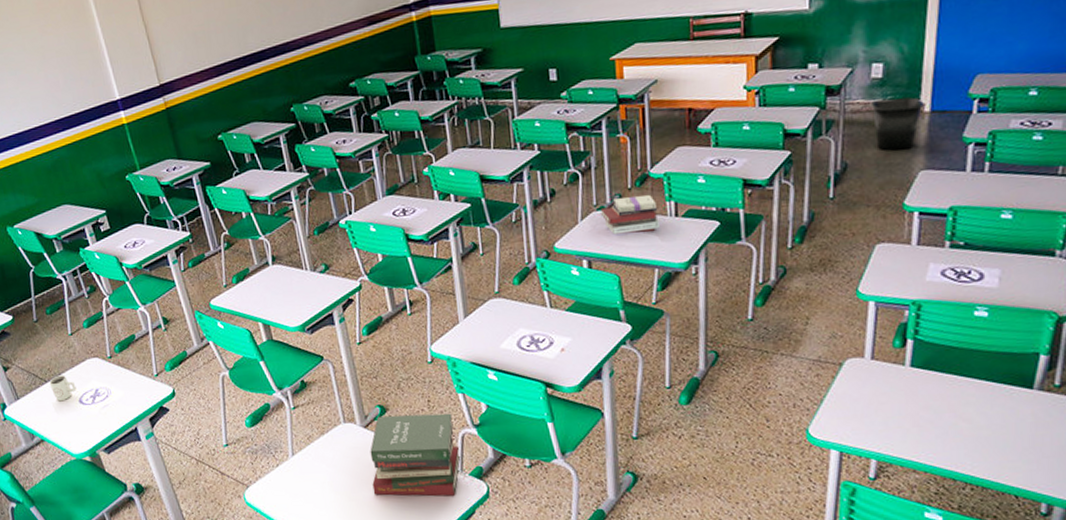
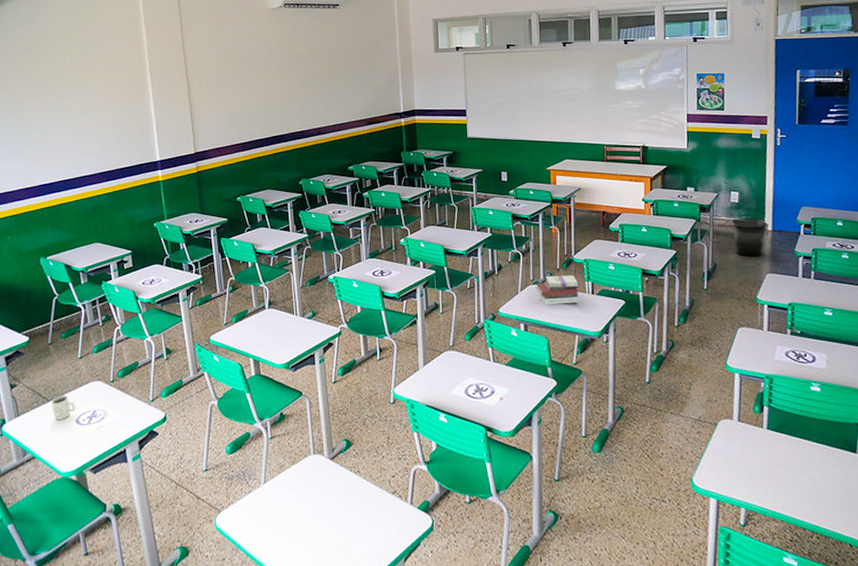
books: present [370,413,461,497] -> none [332,449,412,528]

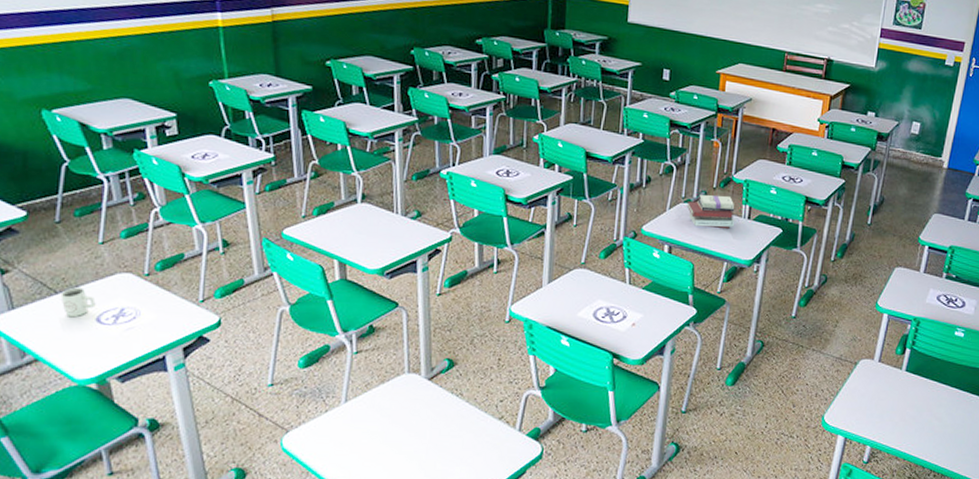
waste bin: present [731,218,768,257] -> none [907,151,944,195]

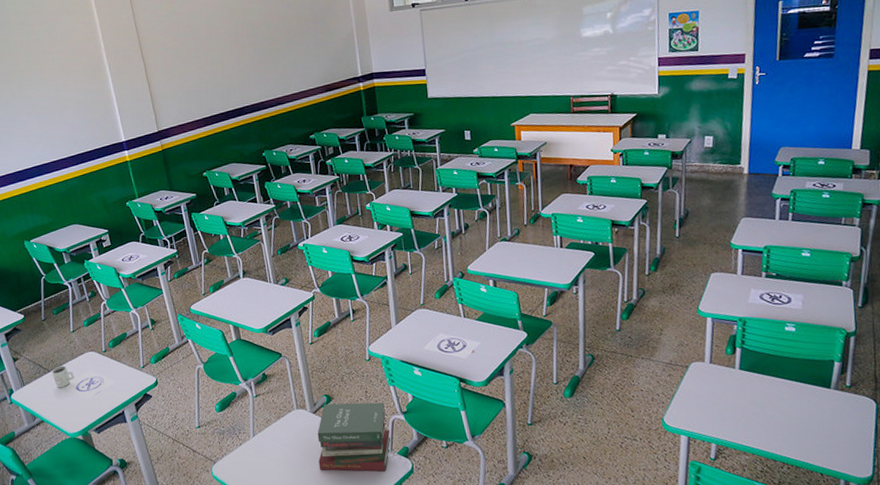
books: none [426,369,522,455] -> present [317,402,391,472]
books: present [686,195,735,228] -> none [503,230,549,261]

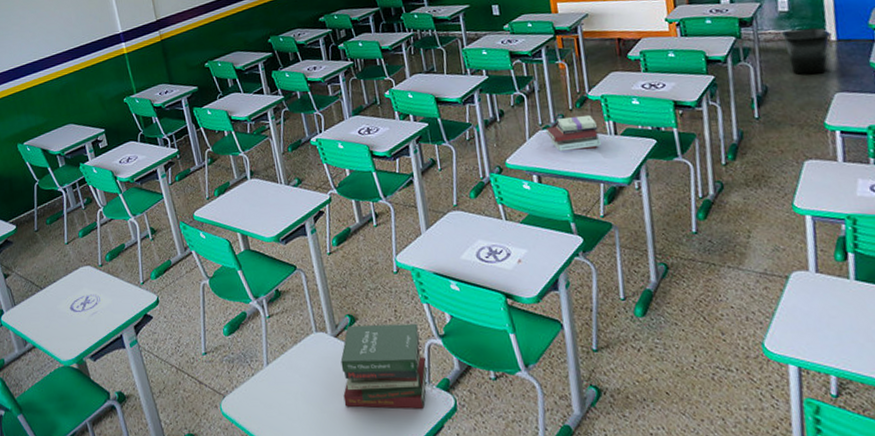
mug: present [51,366,75,388] -> none [44,282,69,308]
books: none [503,230,549,261] -> present [546,114,602,152]
waste bin: none [704,162,744,202] -> present [781,27,830,75]

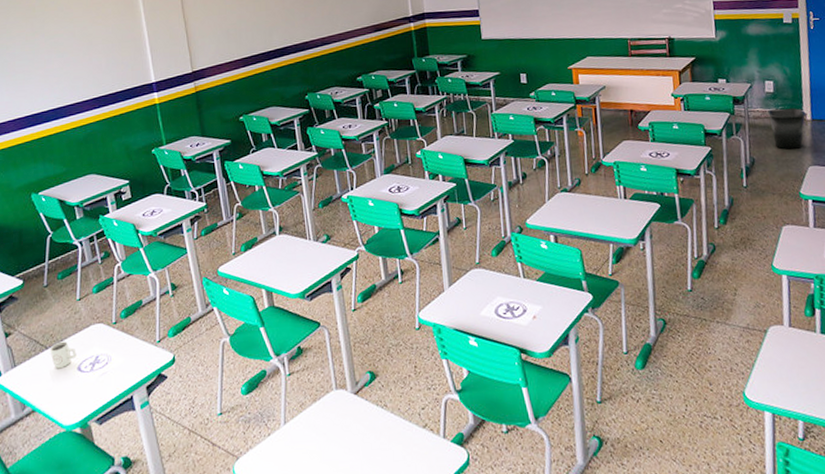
mug: none [44,282,69,308] -> present [50,341,77,369]
books: present [340,323,428,409] -> none [359,379,444,465]
books: present [546,114,602,152] -> none [563,179,613,213]

